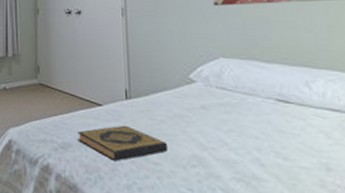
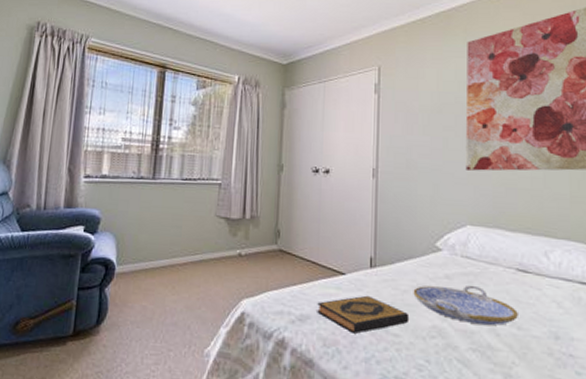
serving tray: none [170,115,283,156] -> present [413,285,518,326]

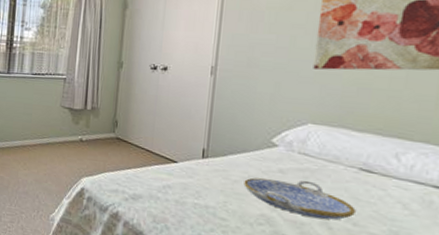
hardback book: present [317,295,410,334] -> none [149,182,238,214]

